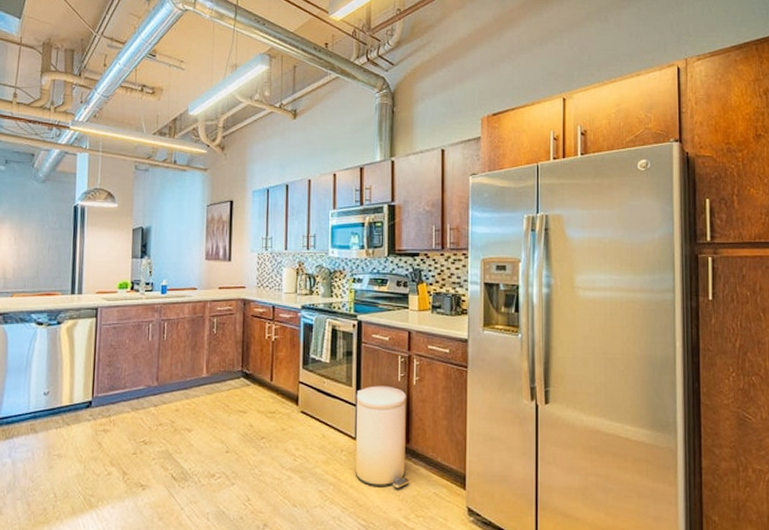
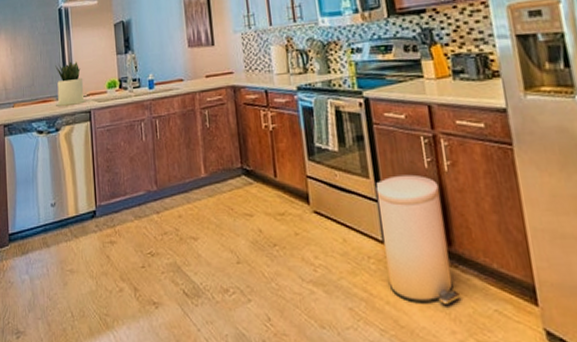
planter: none [60,259,95,302] -> present [55,61,87,107]

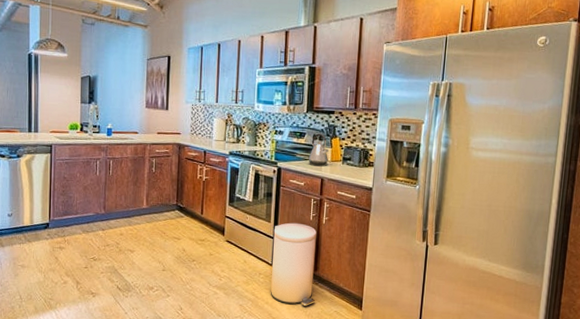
planter: present [55,61,87,107] -> none [19,101,49,139]
kettle: none [402,42,433,89] -> present [308,133,329,167]

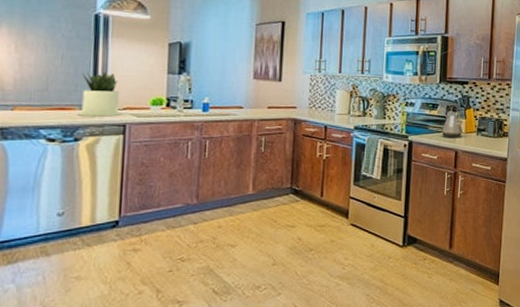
planter: none [19,101,49,139] -> present [78,72,122,118]
pedal bin: present [270,222,316,306] -> none [401,199,451,288]

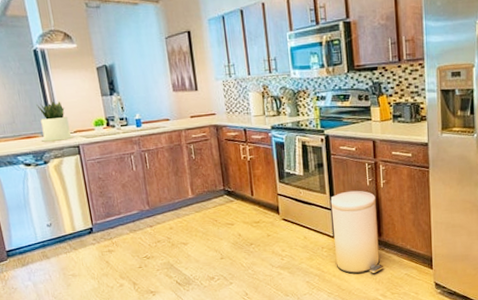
pedal bin: none [401,199,451,288] -> present [330,190,383,275]
kettle: present [441,104,463,139] -> none [356,93,379,129]

